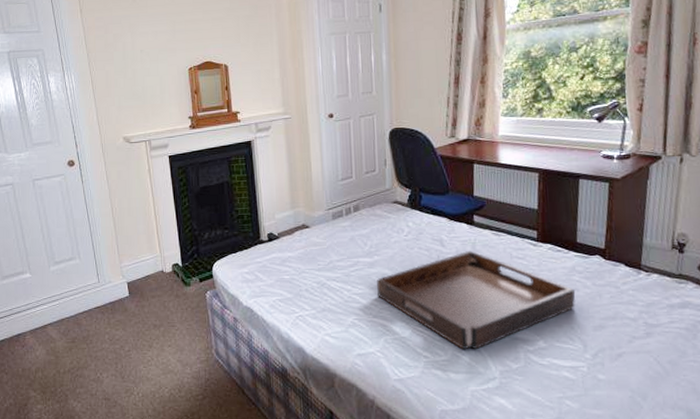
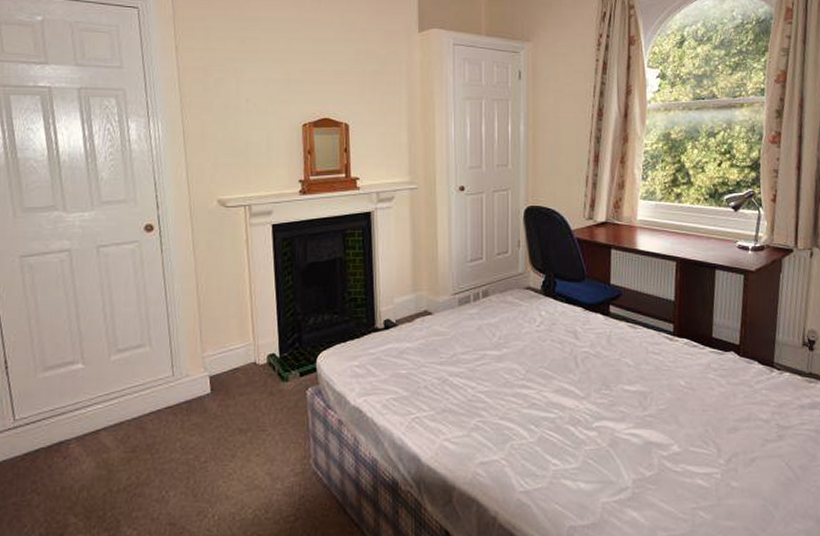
serving tray: present [377,250,576,350] -> none [505,343,711,456]

